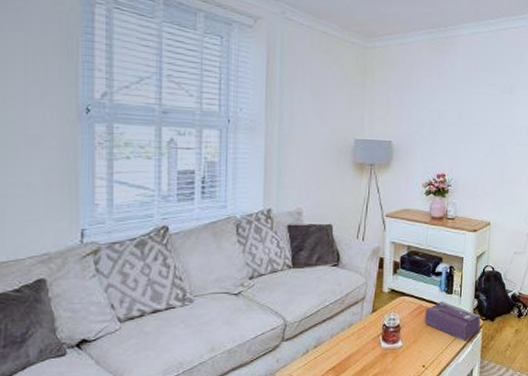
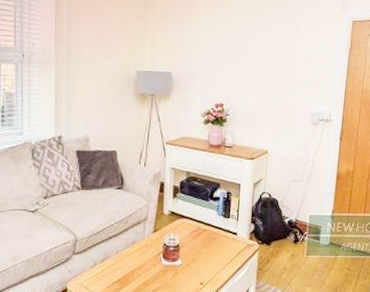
tissue box: present [424,301,481,340] -> none [202,224,257,262]

